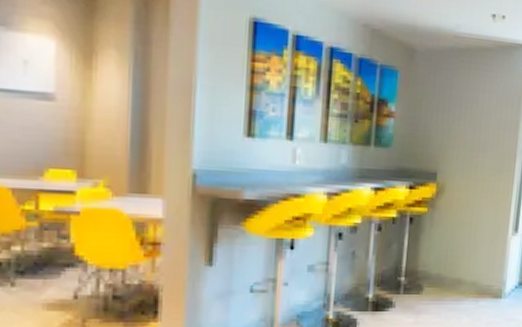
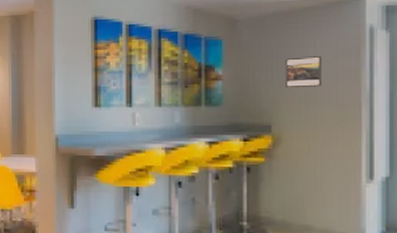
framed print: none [454,101,488,135] -> present [286,56,321,87]

